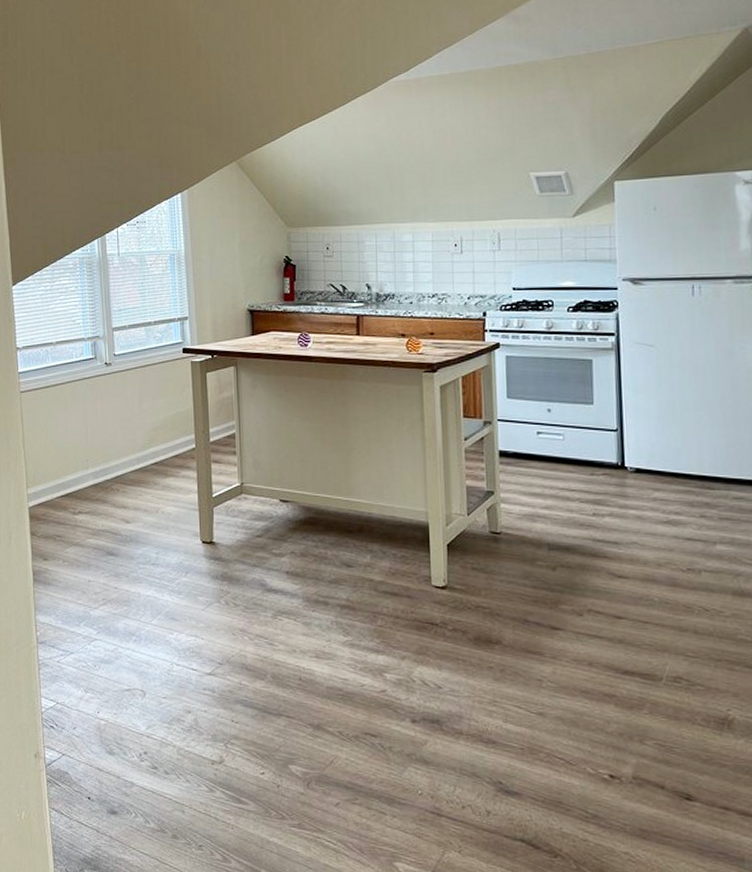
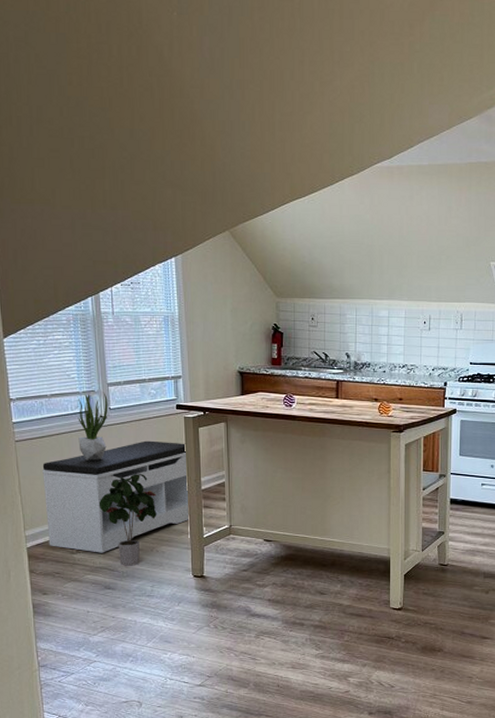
bench: none [46,388,197,514] -> present [42,440,189,553]
potted plant: none [82,337,113,411] -> present [78,392,108,461]
potted plant: none [102,425,162,531] -> present [98,474,157,567]

